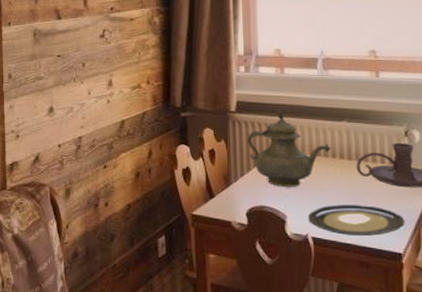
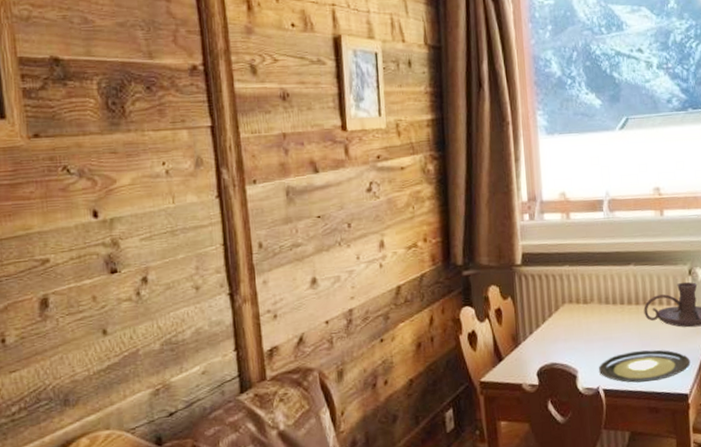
teapot: present [247,109,331,187] -> none [534,258,619,341]

